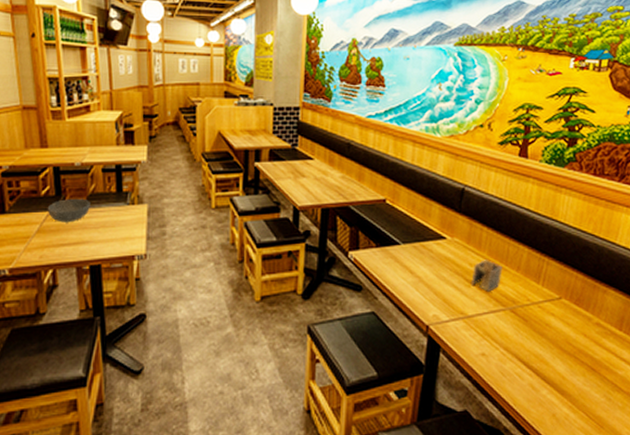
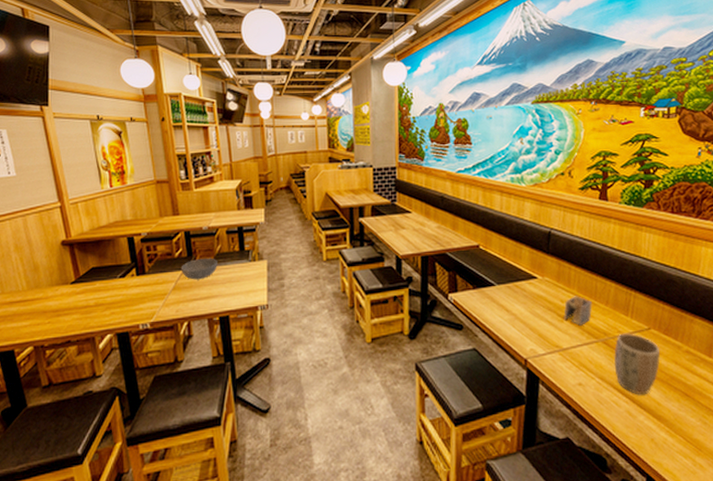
plant pot: none [520,302,570,368] -> present [614,333,660,395]

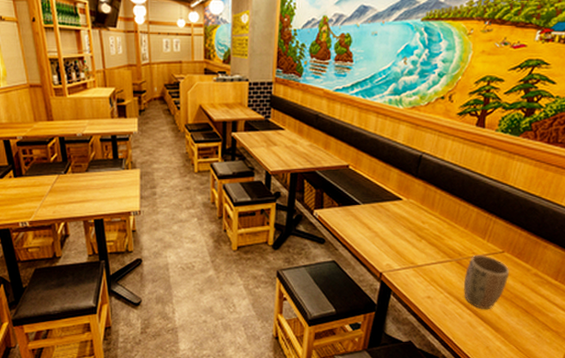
bowl: present [180,258,217,280] -> none [56,164,92,184]
napkin holder: present [564,296,592,326] -> none [423,218,452,246]

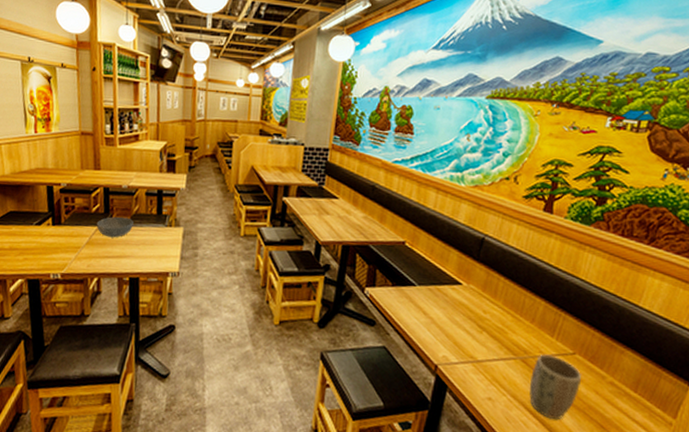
bowl: none [56,164,92,184] -> present [96,217,134,238]

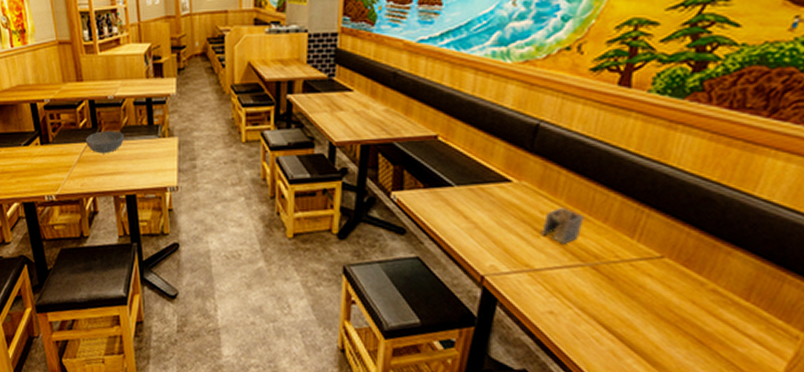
napkin holder: none [484,308,517,340] -> present [541,207,584,244]
plant pot: present [529,354,582,420] -> none [602,259,674,336]

